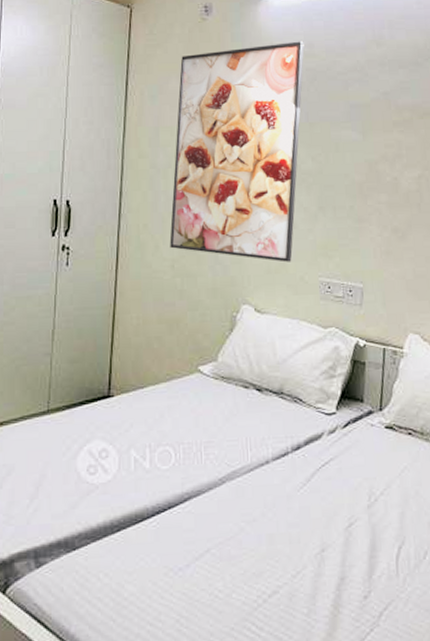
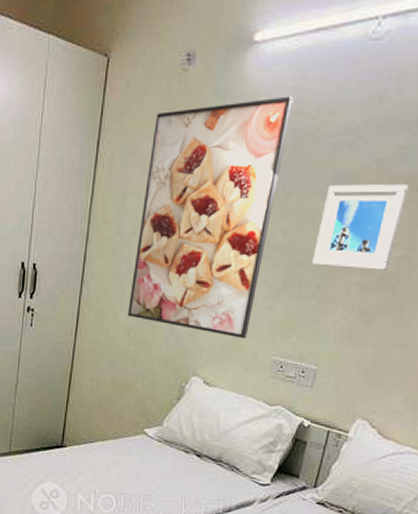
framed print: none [342,113,415,189] -> present [312,184,409,270]

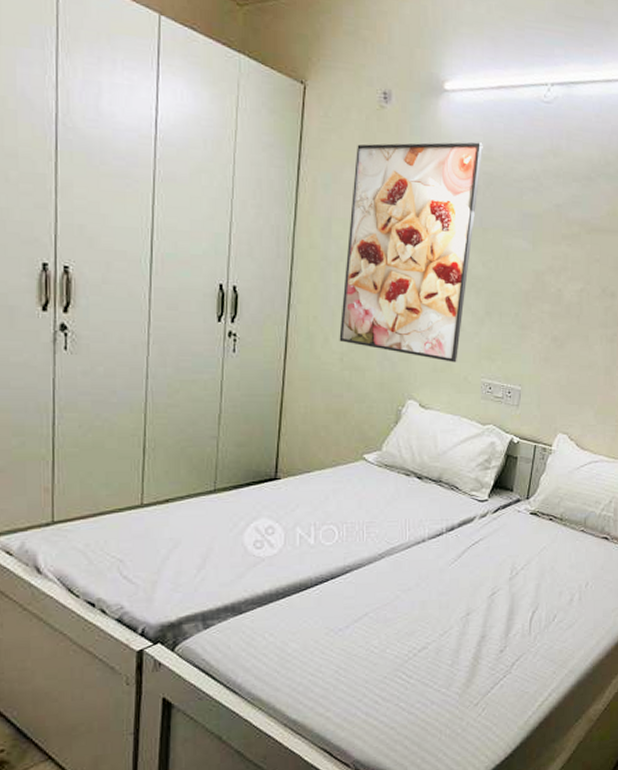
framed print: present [312,184,409,270] -> none [510,224,583,301]

